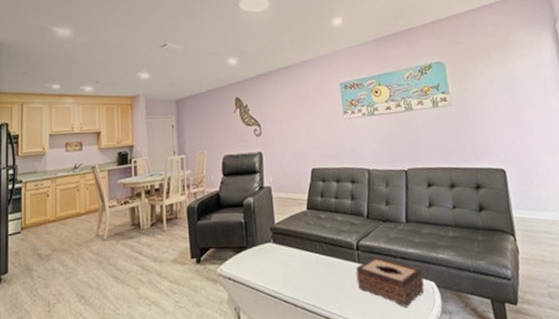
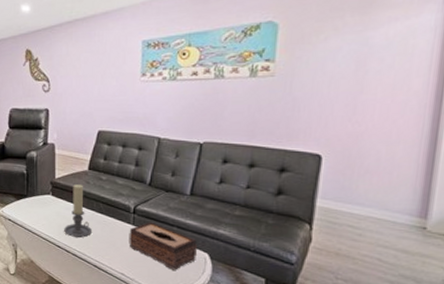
candle holder: none [289,226,320,288] -> present [64,184,93,239]

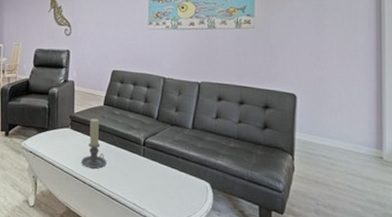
tissue box: present [129,222,197,270] -> none [140,154,199,199]

